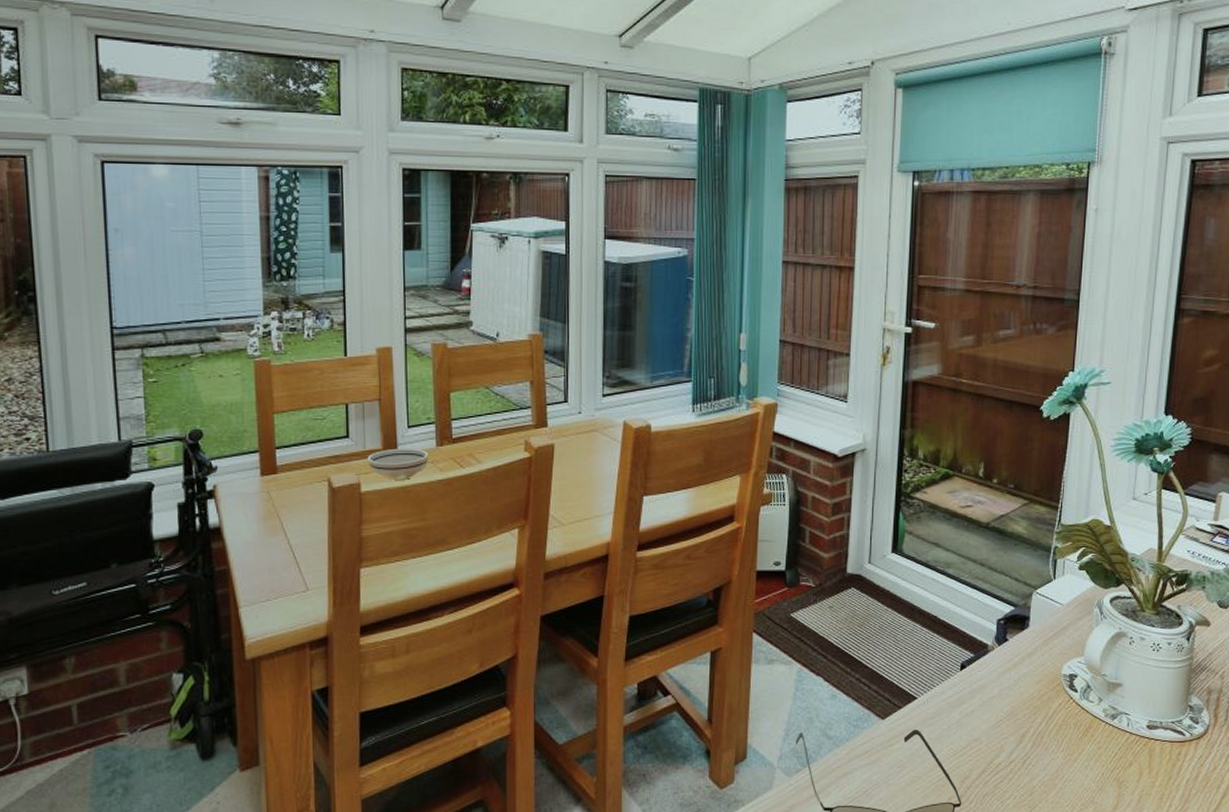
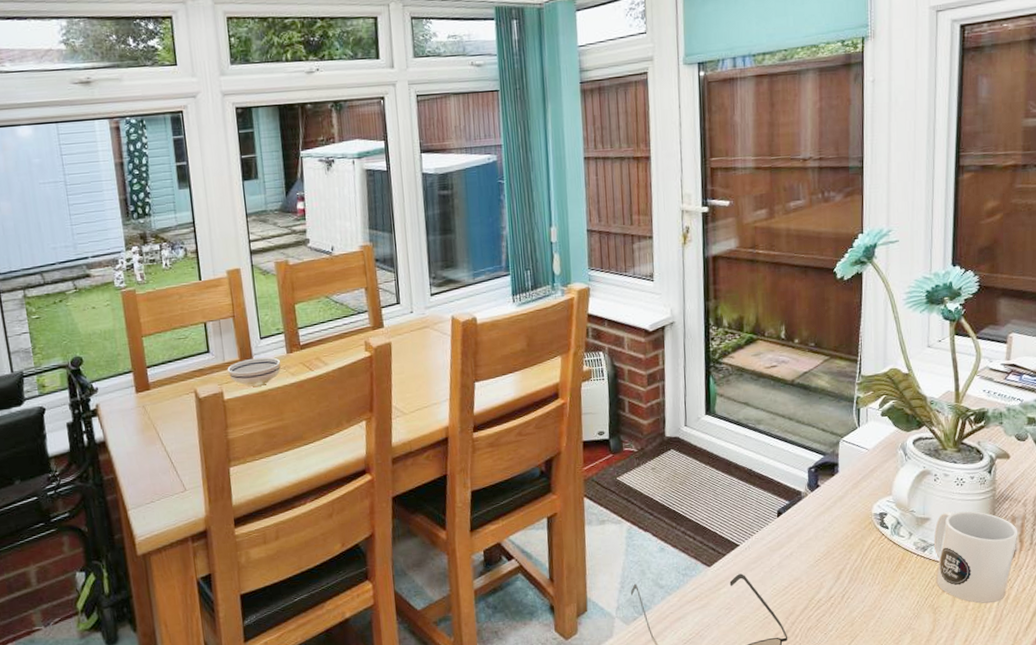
mug: none [1123,677,1214,781] -> present [933,510,1018,604]

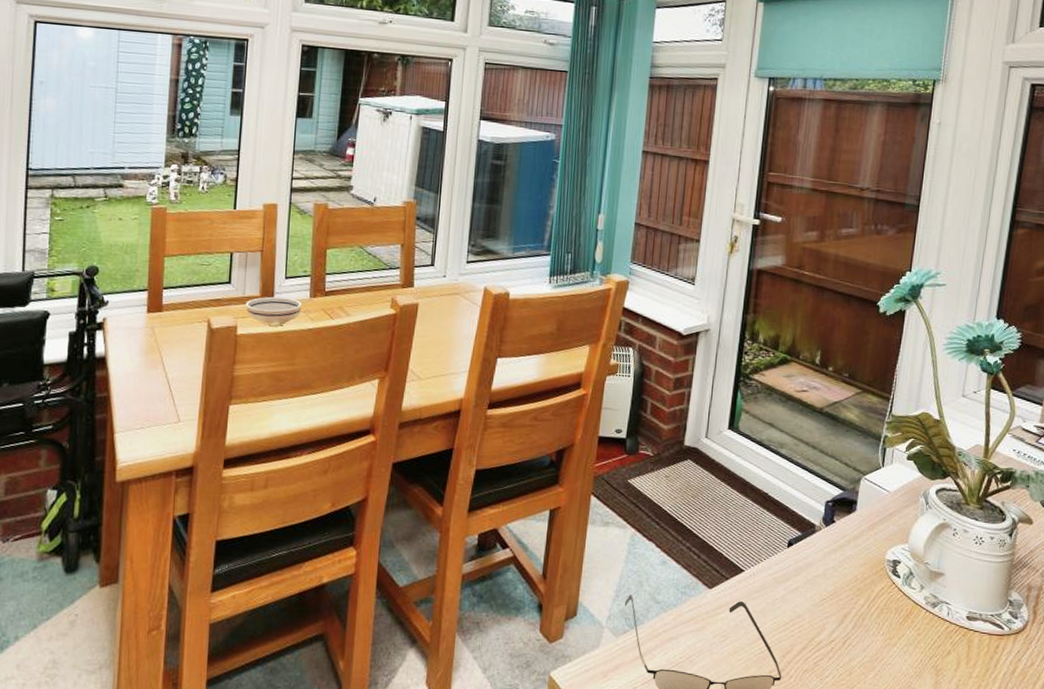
mug: present [933,510,1018,604] -> none [942,569,1033,674]

